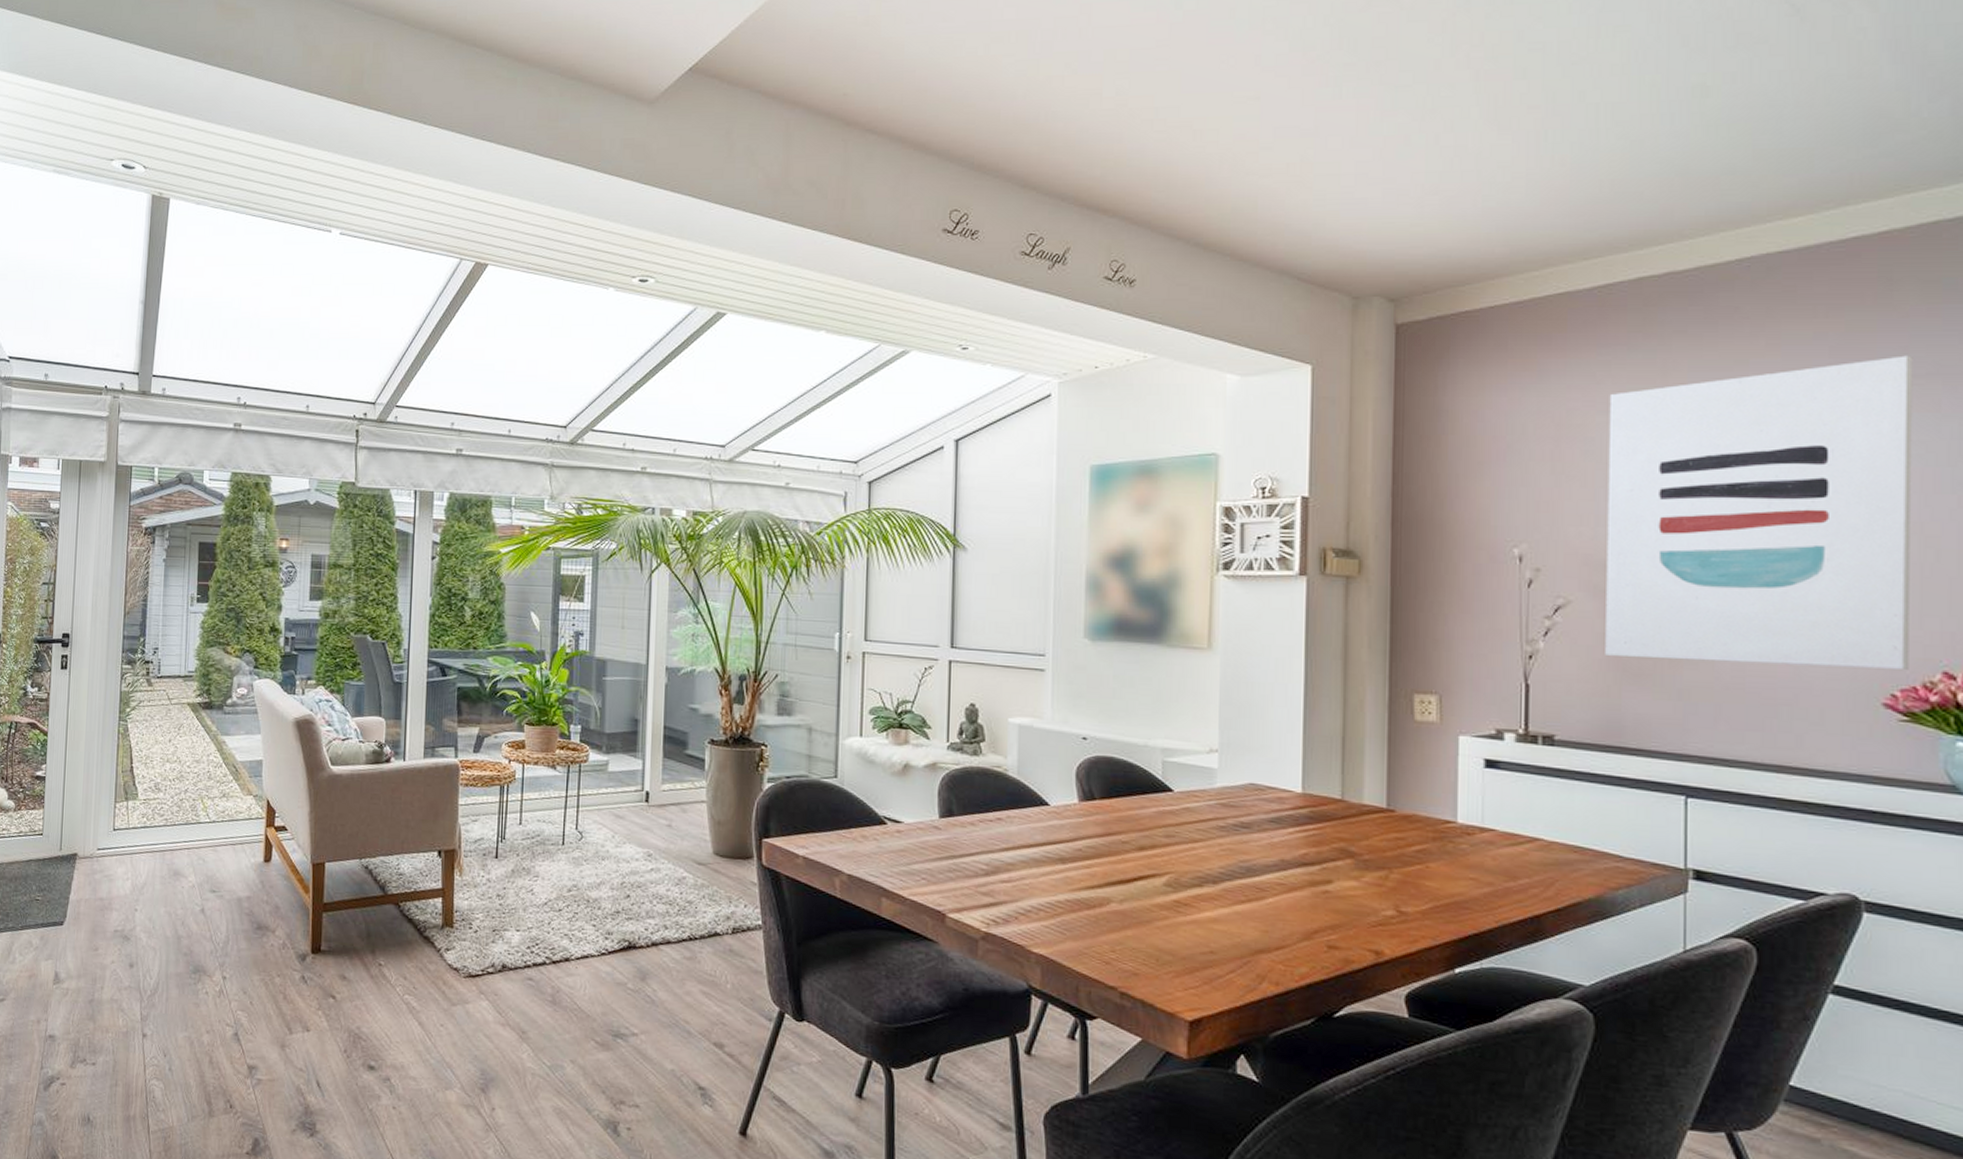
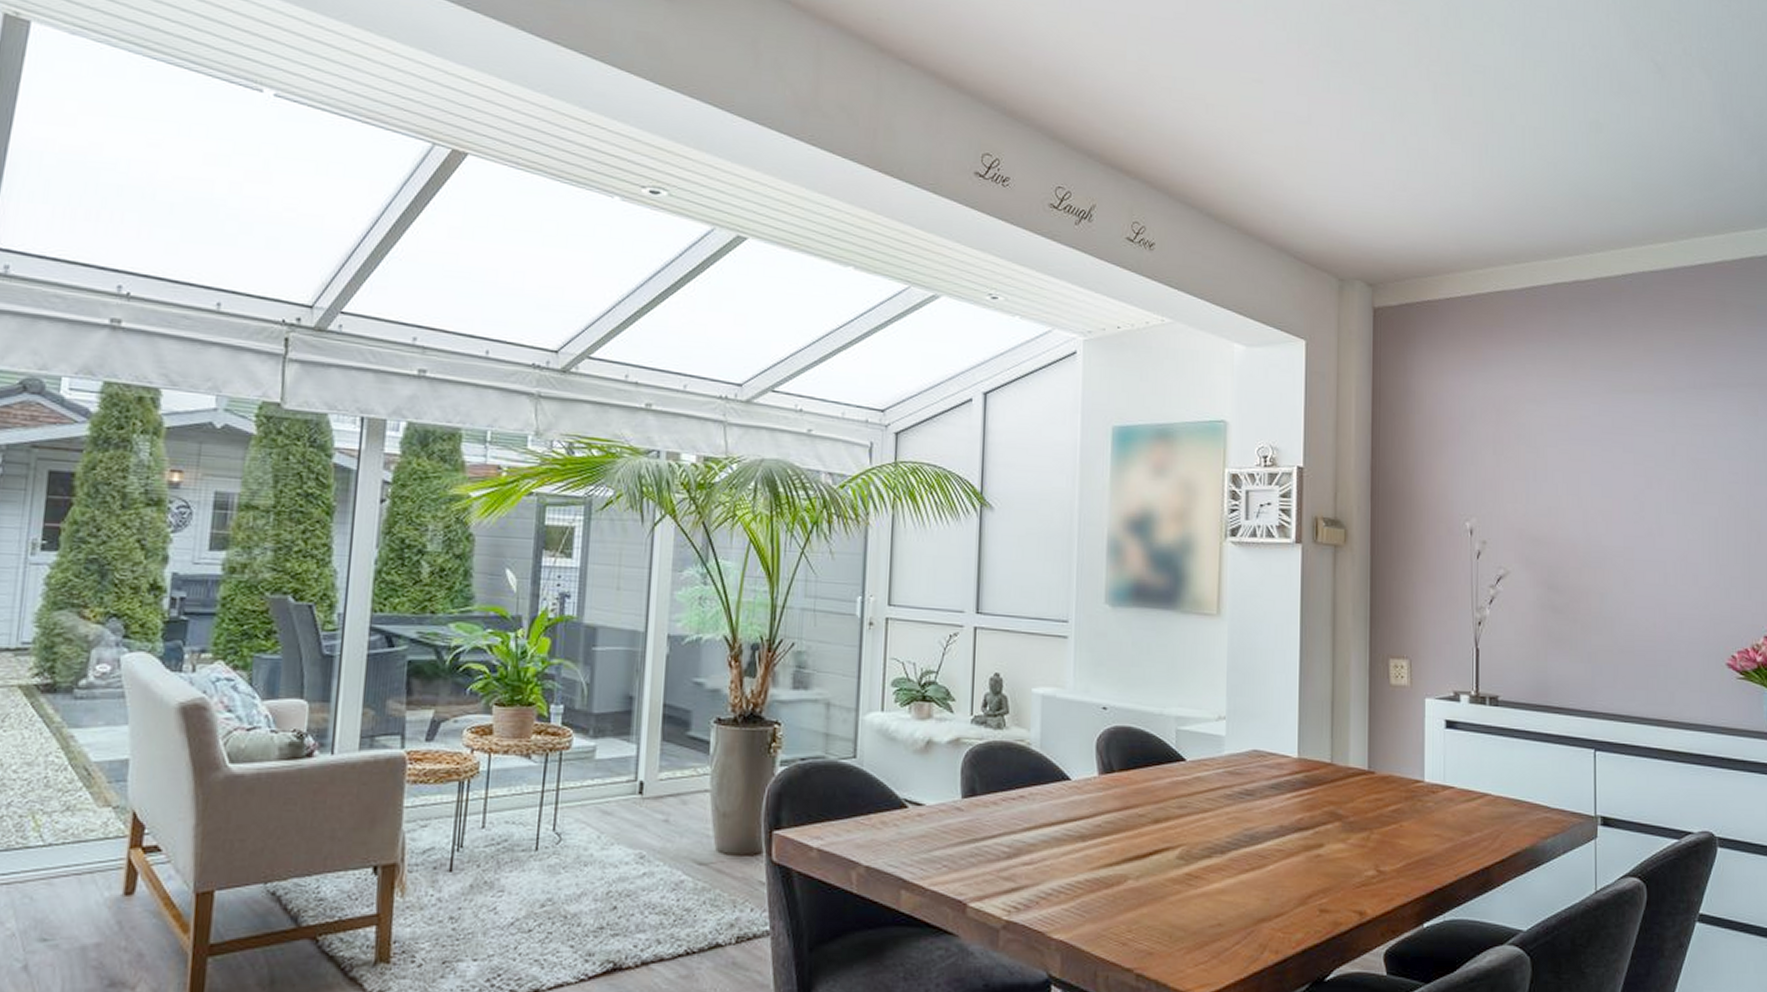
wall art: present [1605,355,1913,671] -> none [1535,367,1743,635]

